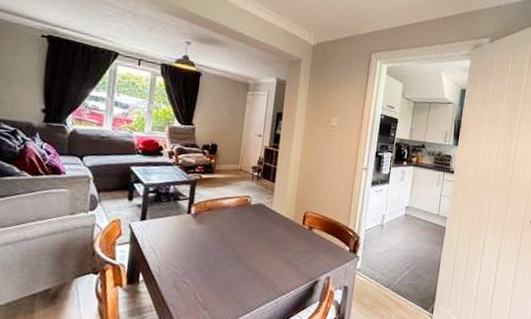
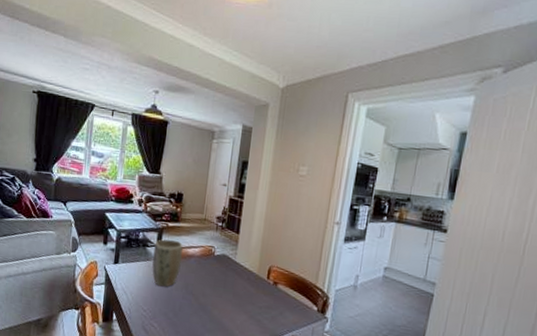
plant pot: none [184,191,218,241] -> present [152,239,183,287]

